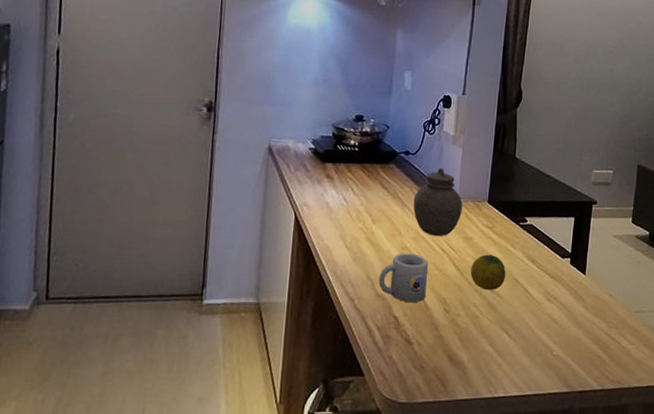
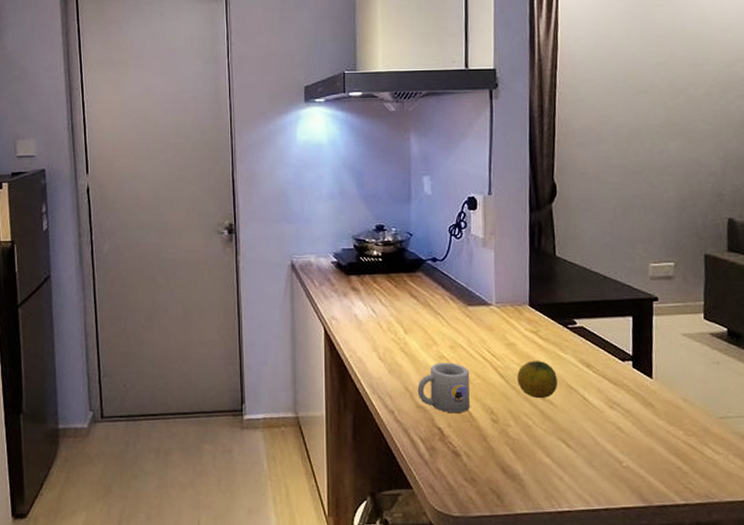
jar: present [413,168,462,236] -> none [446,272,501,343]

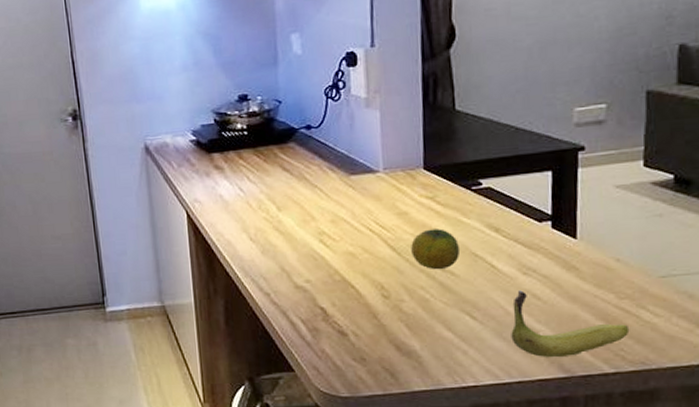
mug: present [417,362,470,414] -> none [295,238,356,292]
banana: none [599,422,696,487] -> present [511,290,630,357]

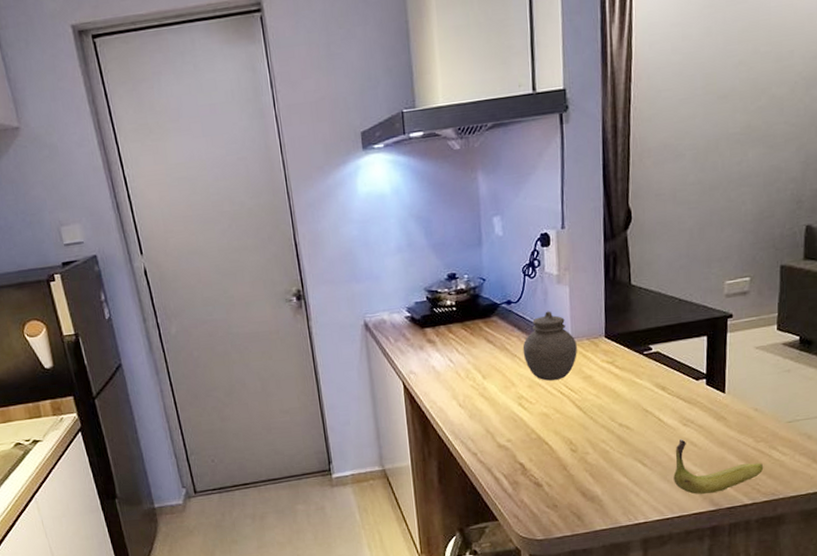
jar: none [324,137,390,216] -> present [522,311,577,381]
fruit: present [411,229,459,270] -> none [594,389,633,425]

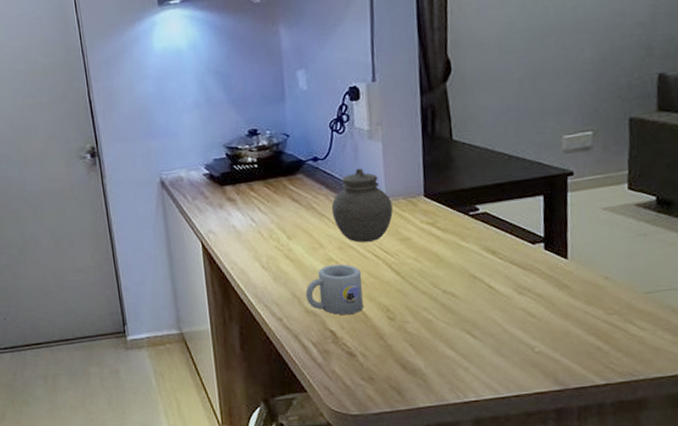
mug: none [498,401,550,449] -> present [305,264,363,315]
banana: present [673,439,764,495] -> none [508,309,619,372]

